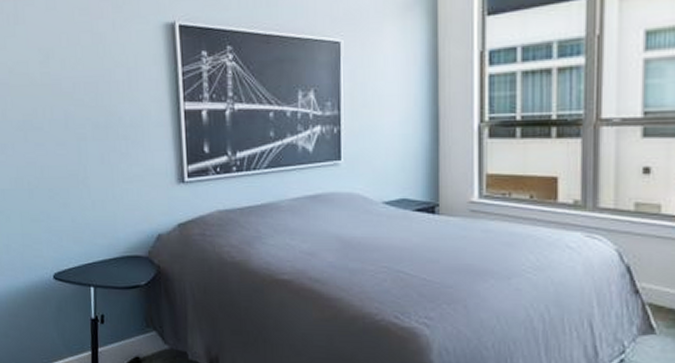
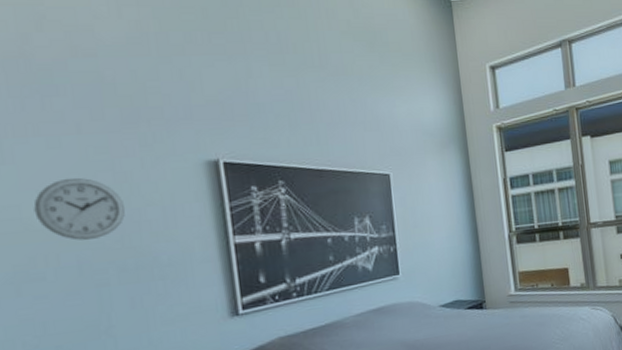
wall clock: none [36,37,100,96] -> present [33,177,126,240]

